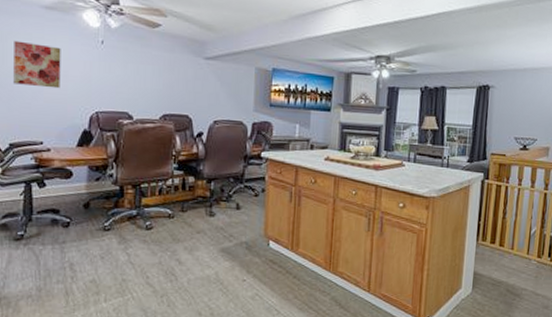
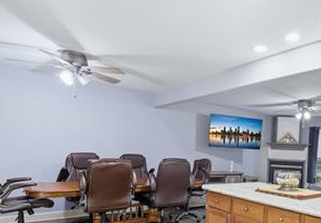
wall art: present [13,40,61,89] -> none [9,98,44,135]

